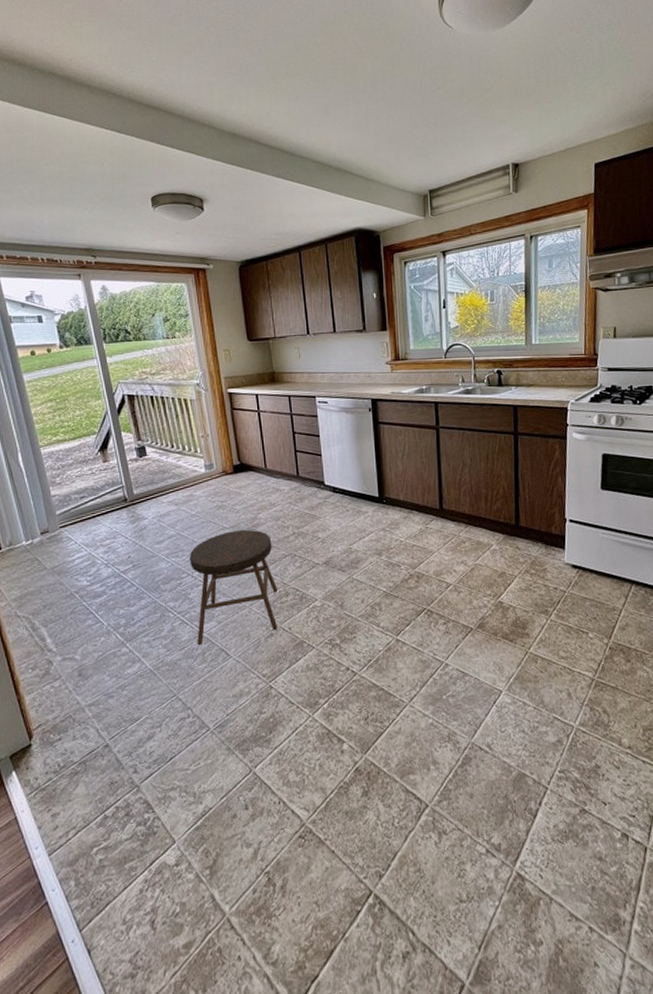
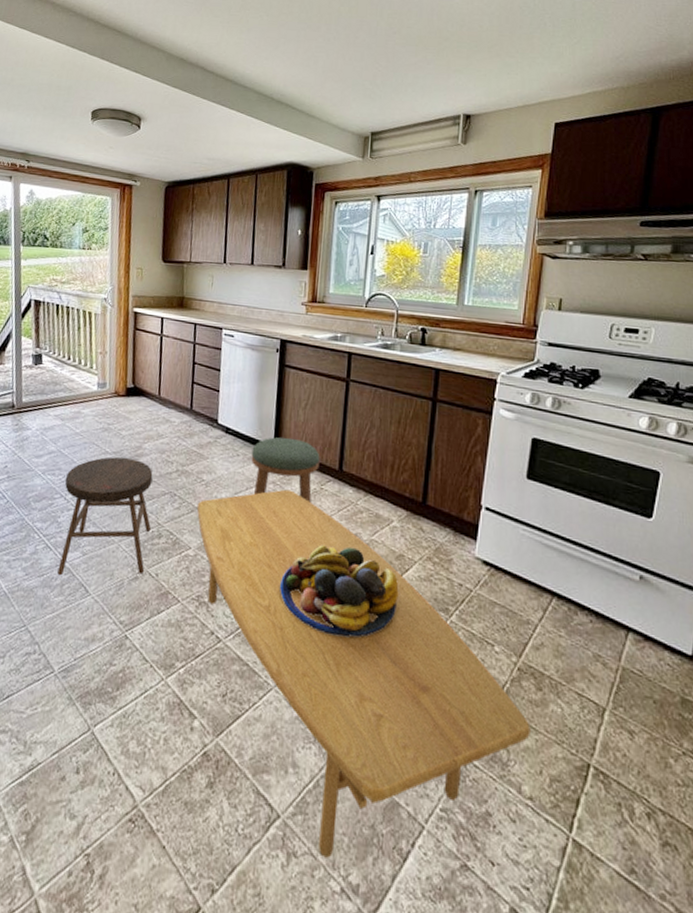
coffee table: none [317,533,625,829] -> present [196,489,531,858]
stool: none [359,487,422,543] -> present [251,437,320,503]
fruit bowl: none [402,573,505,651] -> present [280,544,399,637]

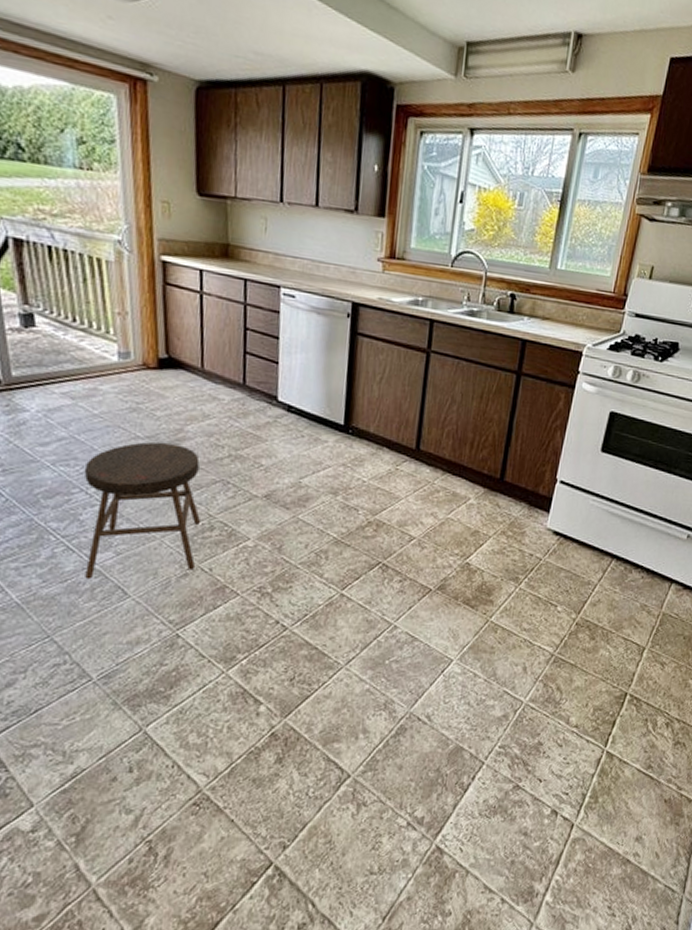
coffee table: present [196,489,531,858] -> none [255,471,582,802]
stool: present [251,437,320,503] -> none [318,415,396,484]
fruit bowl: present [280,544,399,637] -> none [351,526,473,612]

